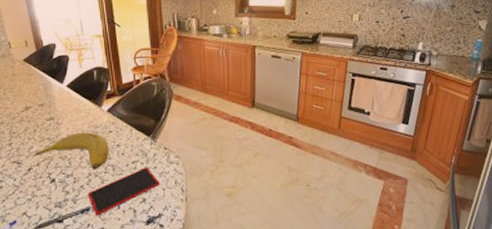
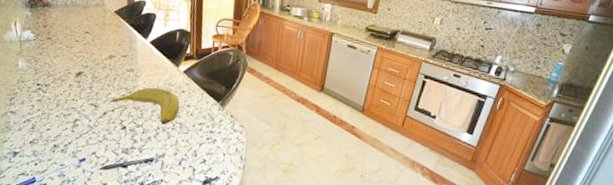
smartphone: present [87,167,159,216] -> none [153,130,221,168]

